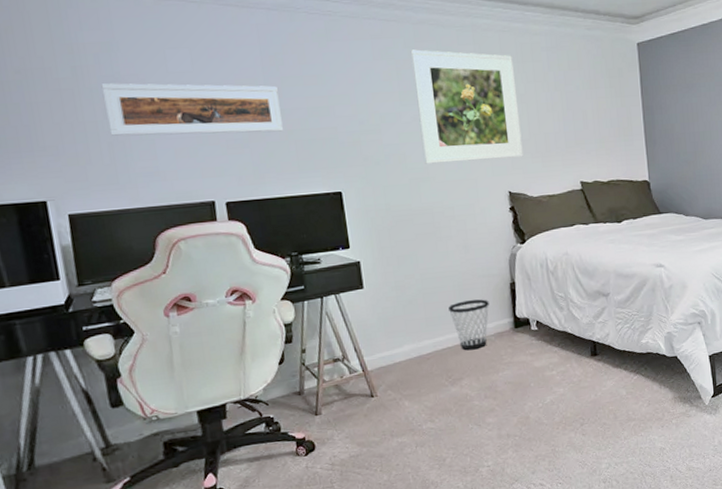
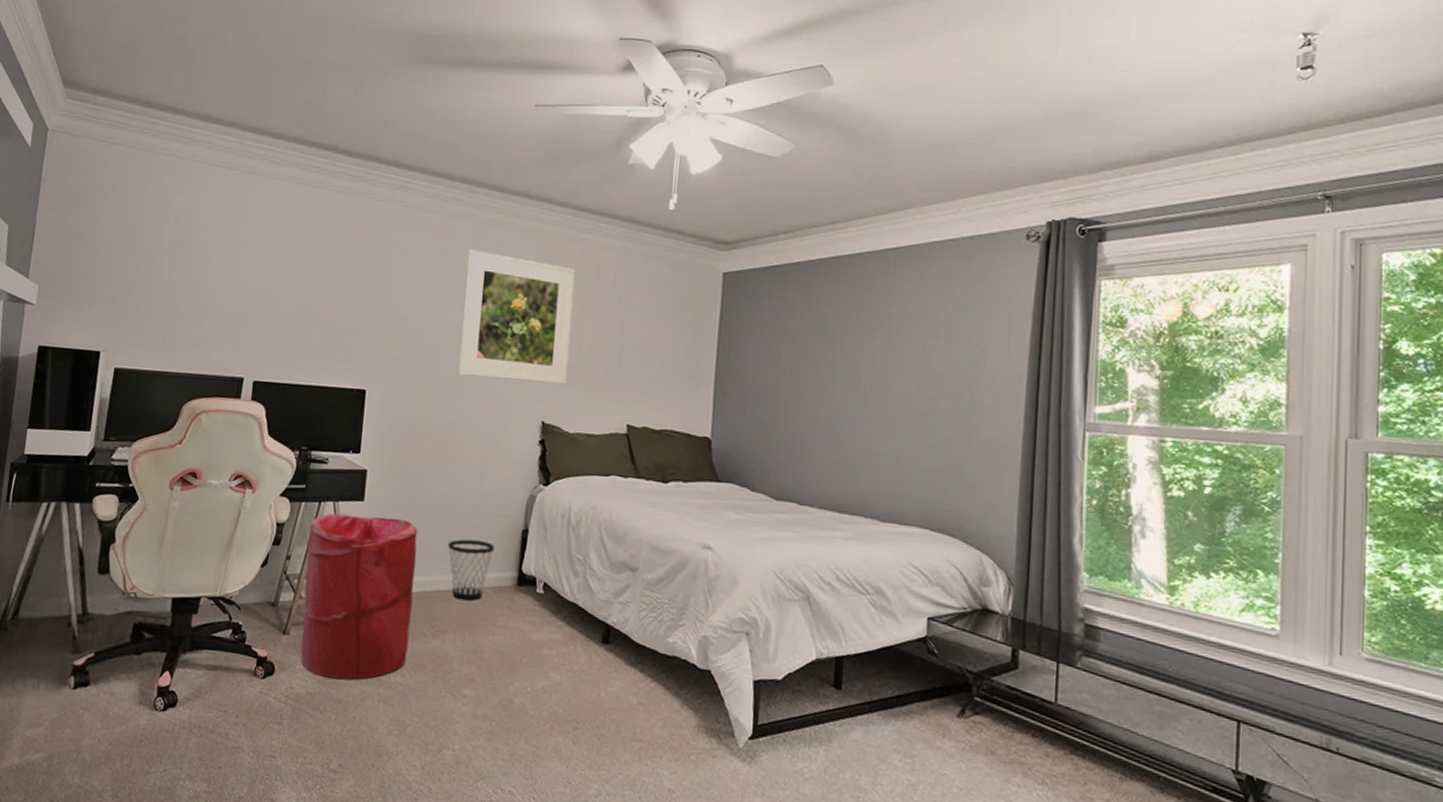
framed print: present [101,83,283,136] -> none [170,246,329,317]
laundry hamper: none [317,296,433,441] -> present [300,513,418,680]

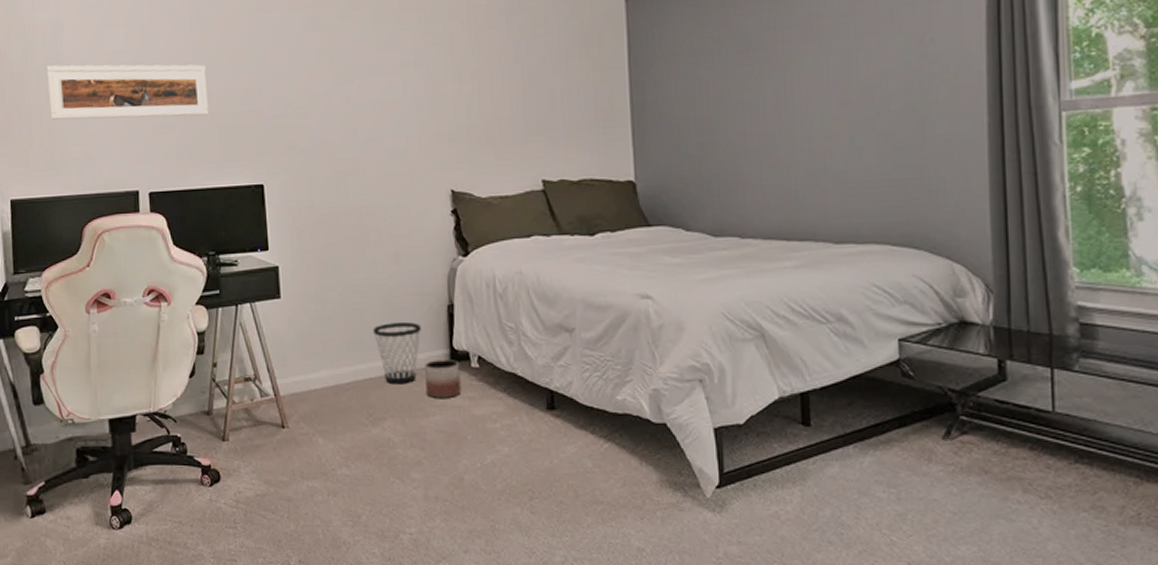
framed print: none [170,246,329,317] -> present [46,64,208,120]
laundry hamper: present [300,513,418,680] -> none [230,311,350,478]
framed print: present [457,249,575,386] -> none [345,18,471,154]
planter: none [490,581,526,620] -> present [425,360,461,398]

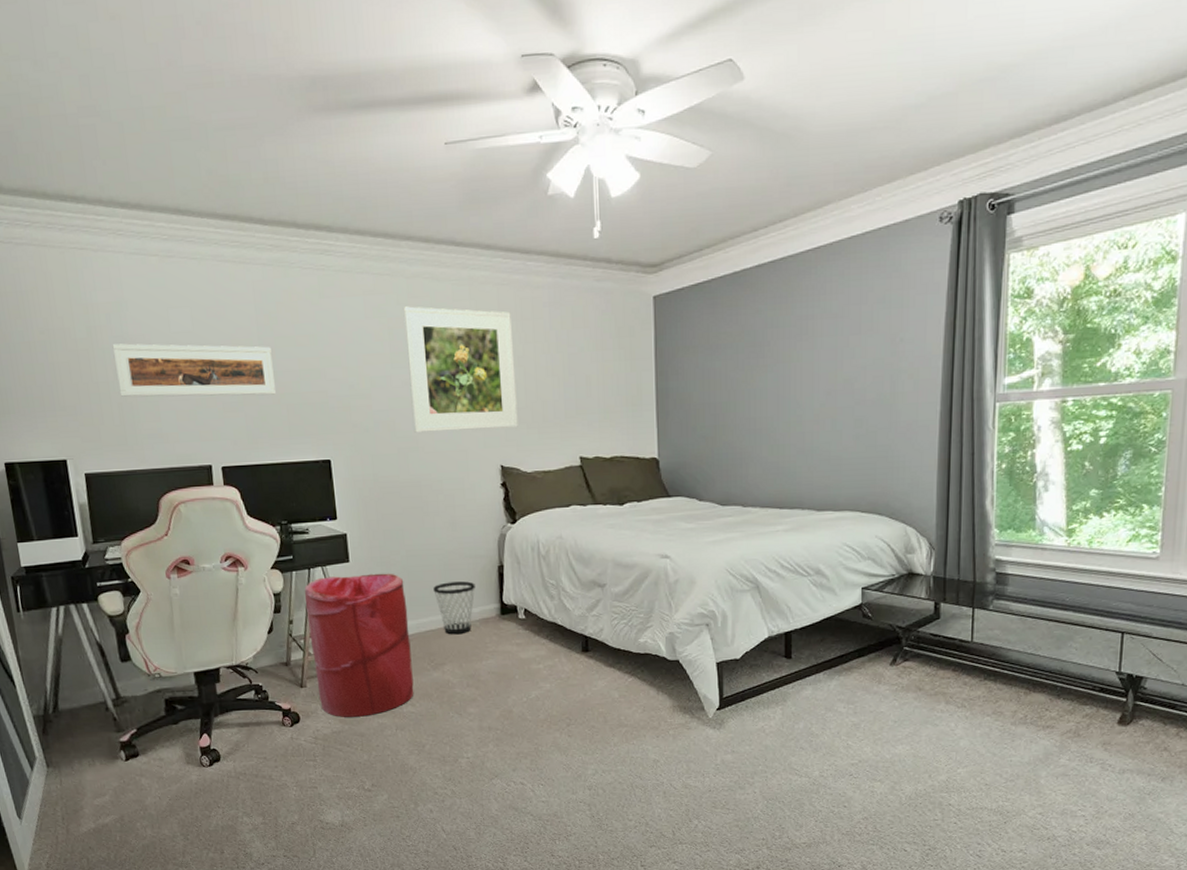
laundry hamper: none [230,311,350,478] -> present [304,573,414,717]
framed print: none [345,18,471,154] -> present [403,306,518,433]
planter: present [425,360,461,398] -> none [478,612,510,645]

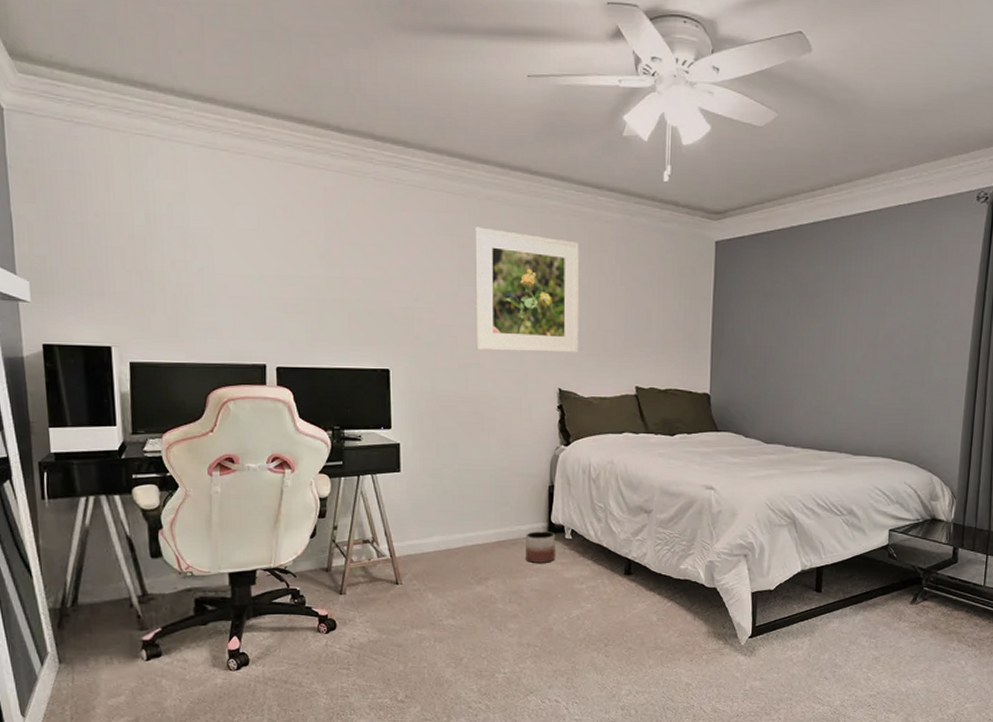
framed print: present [112,343,276,397] -> none [171,234,339,300]
laundry hamper: present [304,573,414,717] -> none [351,485,456,627]
wastebasket: present [433,581,475,635] -> none [483,498,525,551]
planter: none [478,612,510,645] -> present [526,531,556,563]

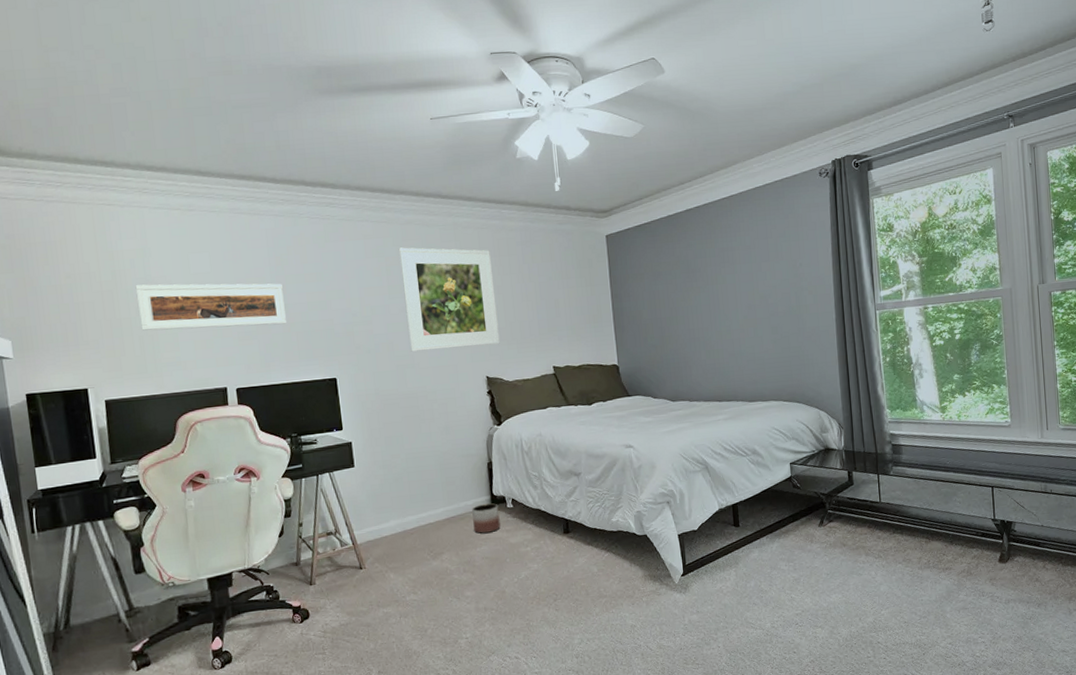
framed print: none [171,234,339,300] -> present [135,283,286,331]

